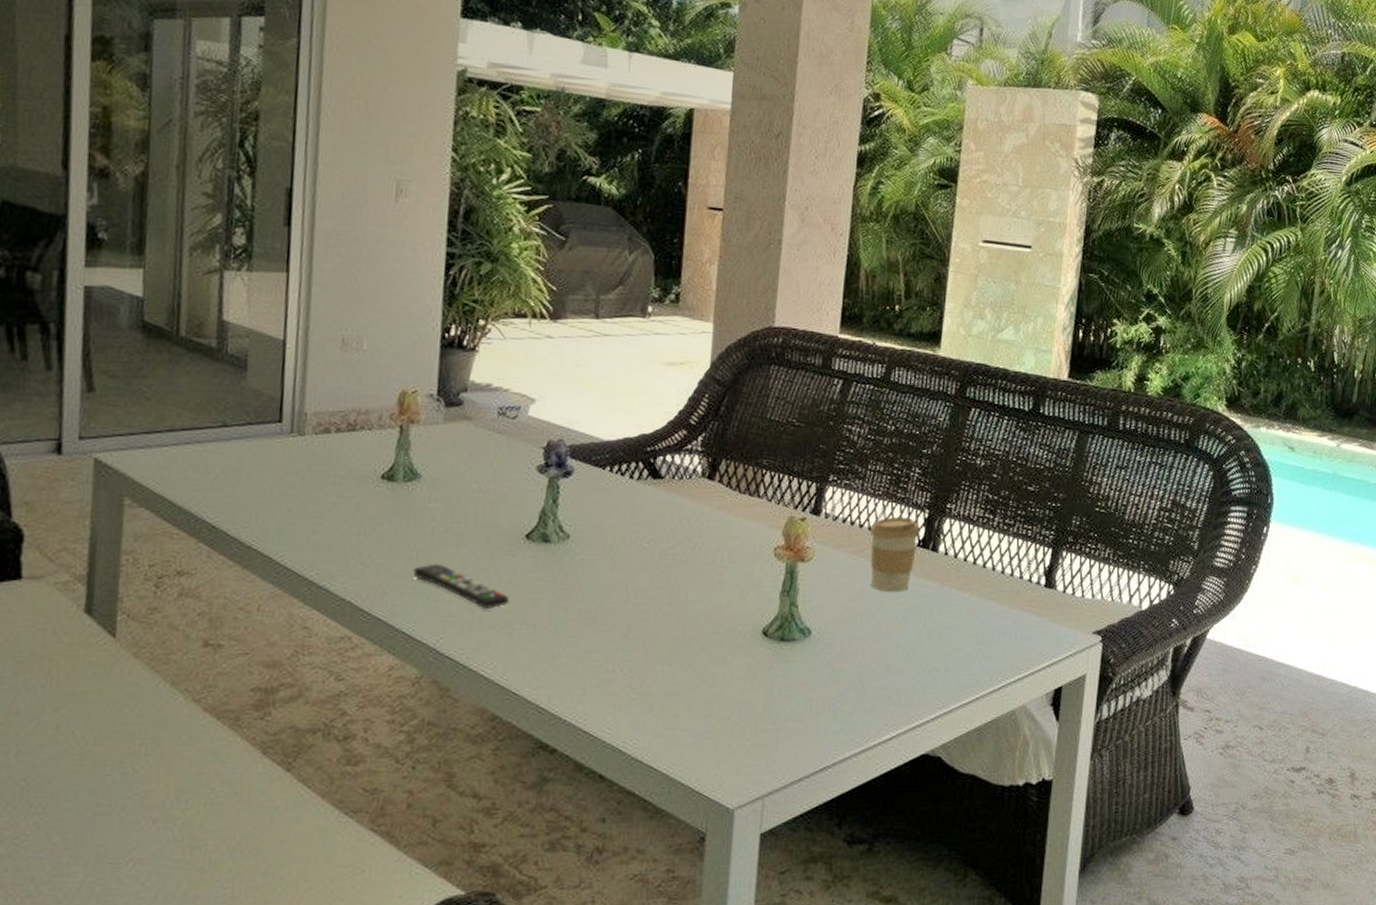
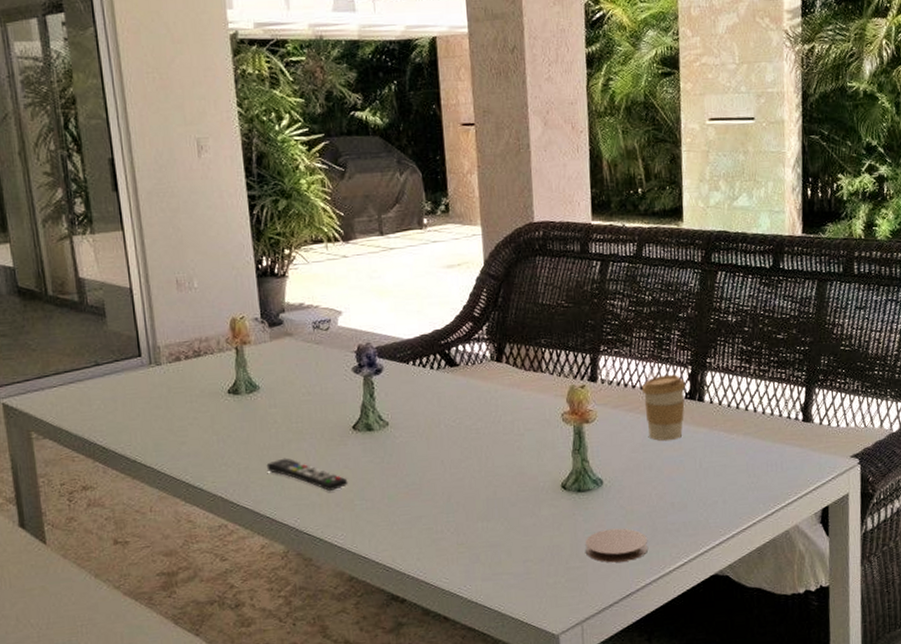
coaster: none [780,688,854,729] -> present [585,528,648,563]

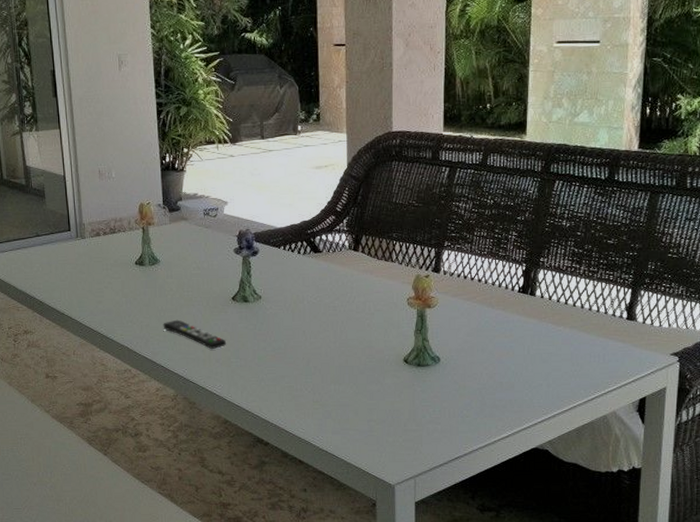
coaster: present [585,528,648,563] -> none [422,400,477,429]
coffee cup: present [642,374,686,441] -> none [480,270,520,329]

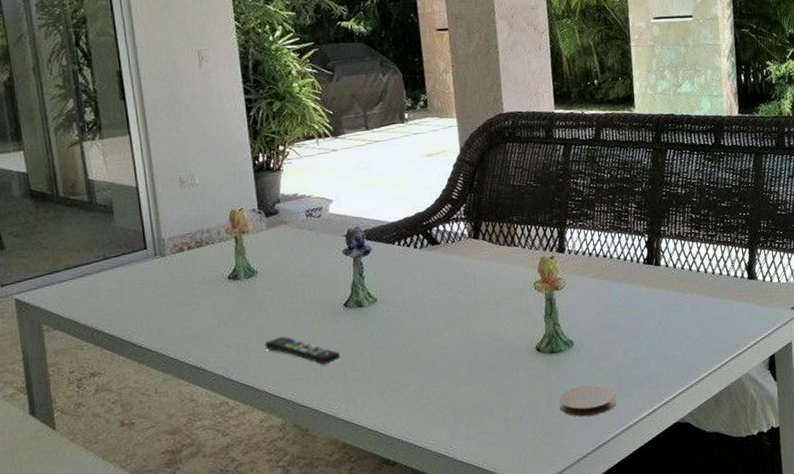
coaster: none [422,400,477,429] -> present [559,384,616,417]

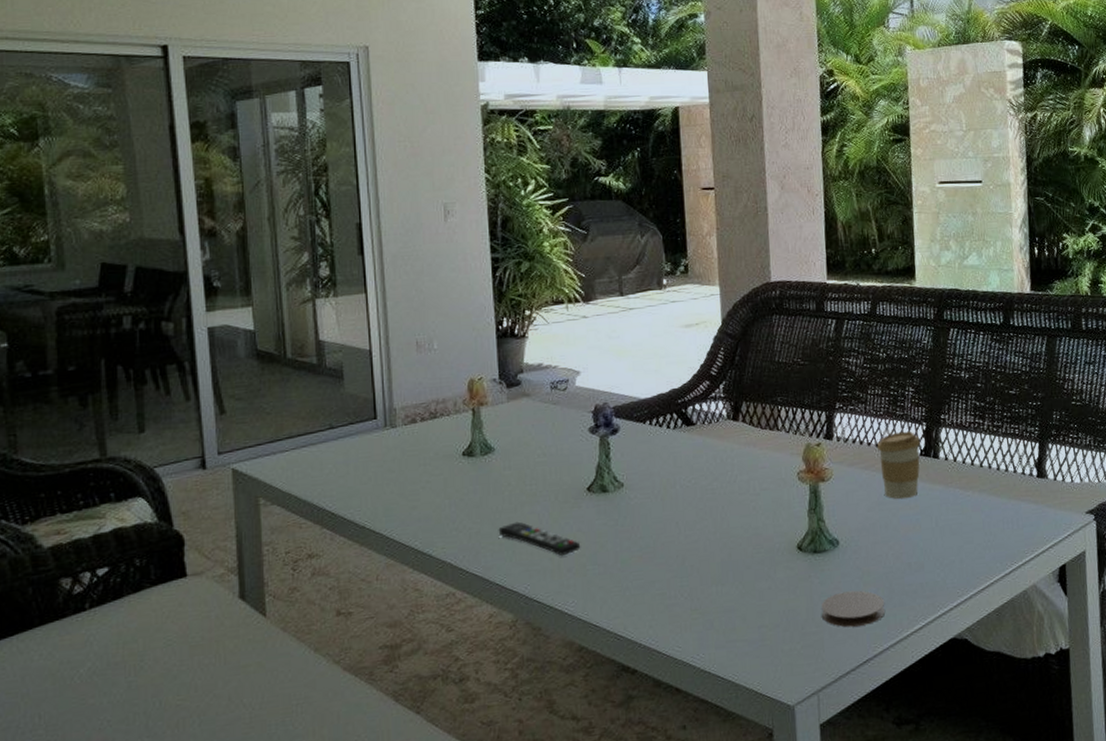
coffee cup: none [605,242,644,303] -> present [877,431,921,500]

